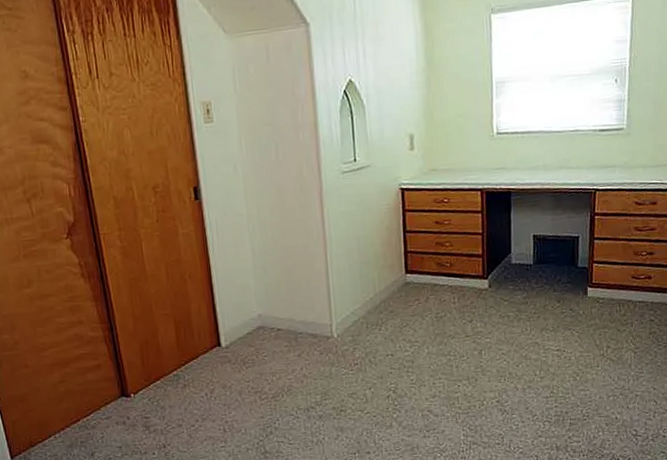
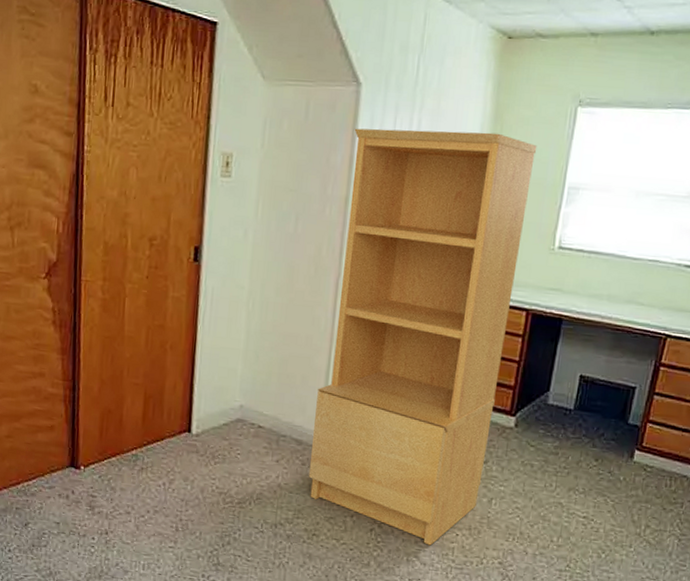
bookcase: none [310,47,471,400] -> present [308,128,538,546]

